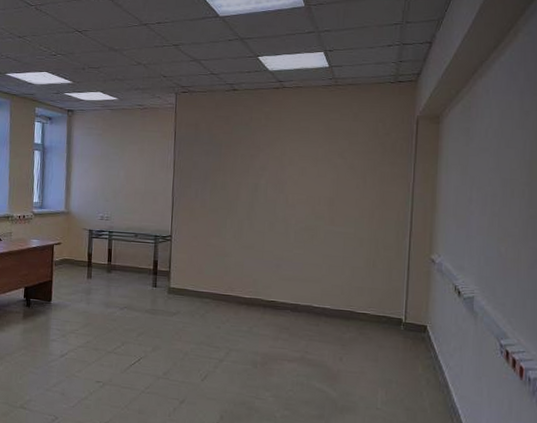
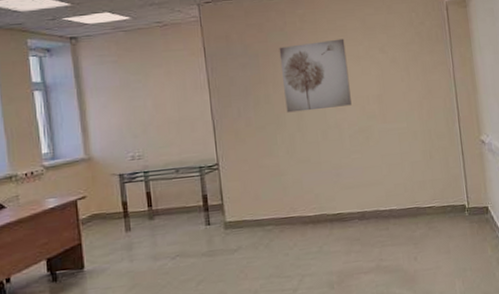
wall art: none [239,139,305,204] -> present [279,38,352,113]

